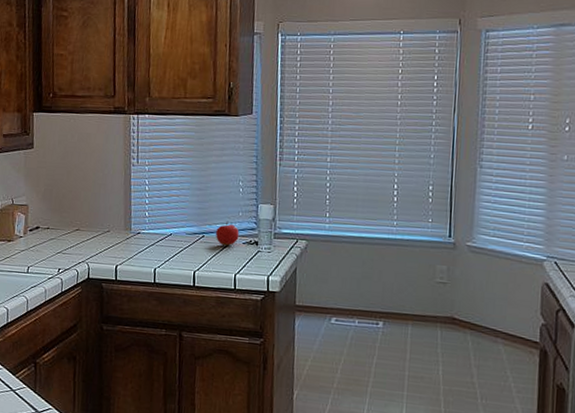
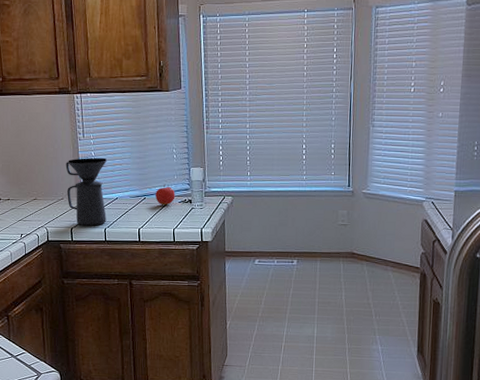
coffee maker: none [114,186,162,265] -> present [66,157,107,226]

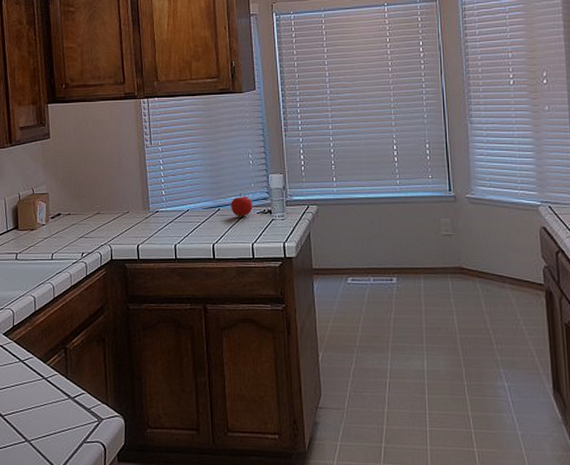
coffee maker: present [66,157,107,226] -> none [131,165,177,242]

